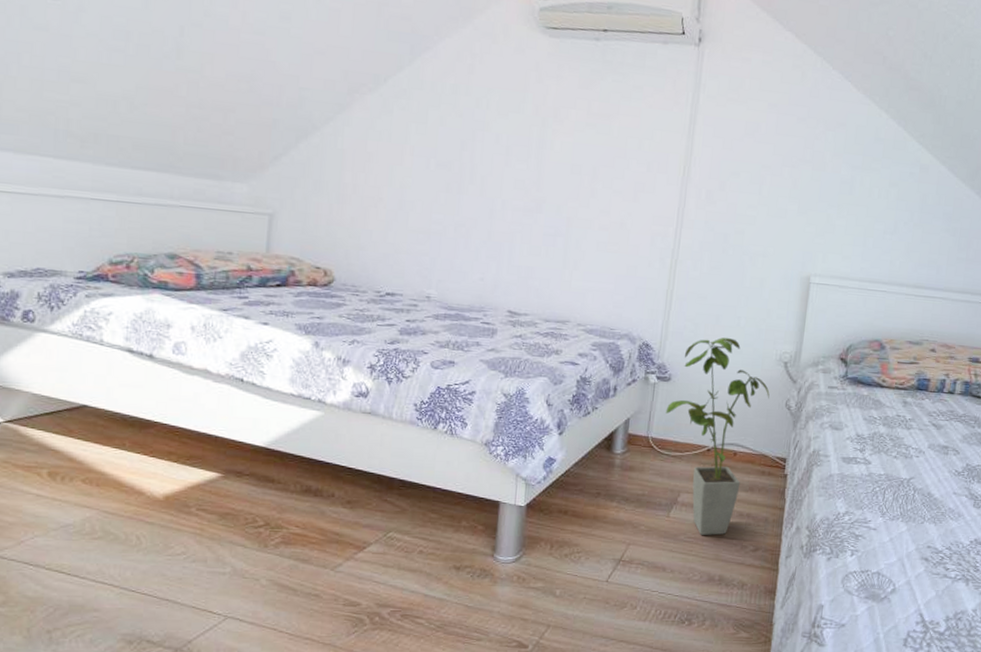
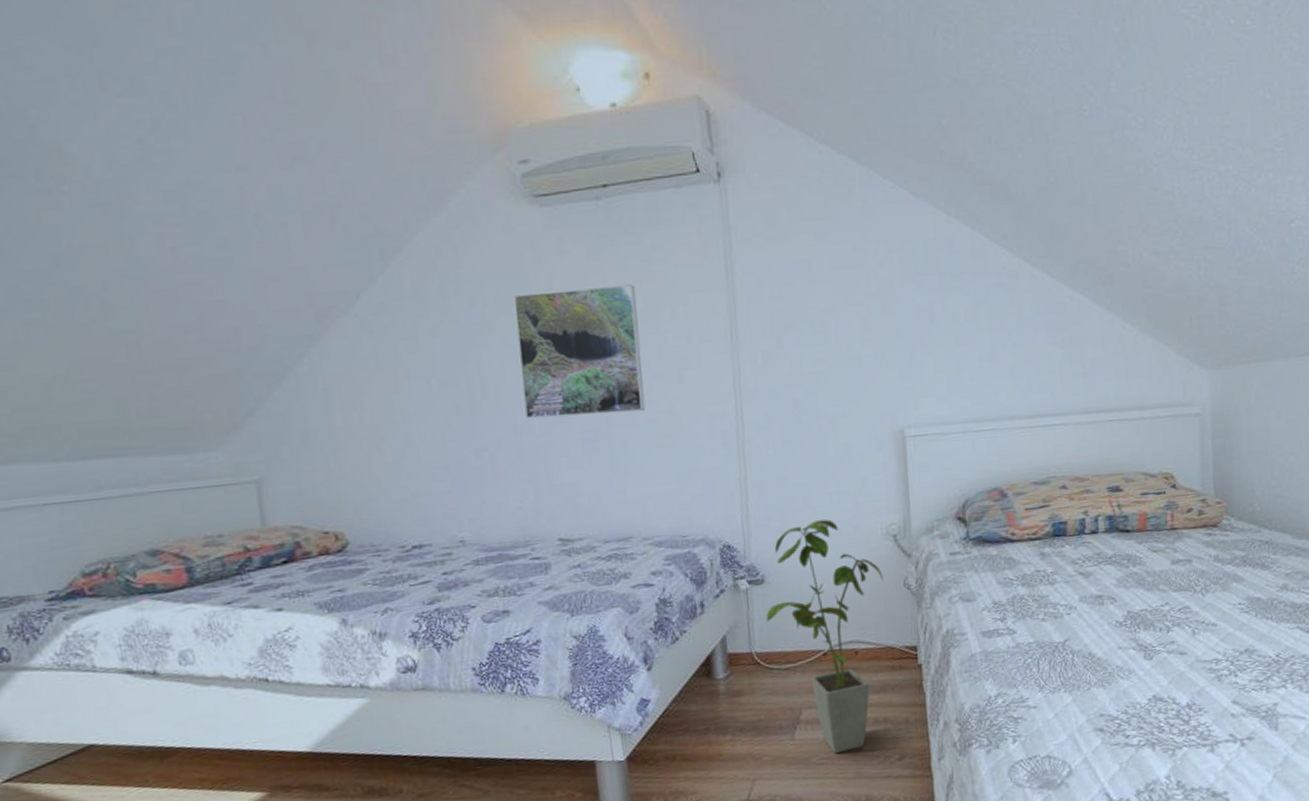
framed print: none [501,104,614,220] -> present [513,284,646,419]

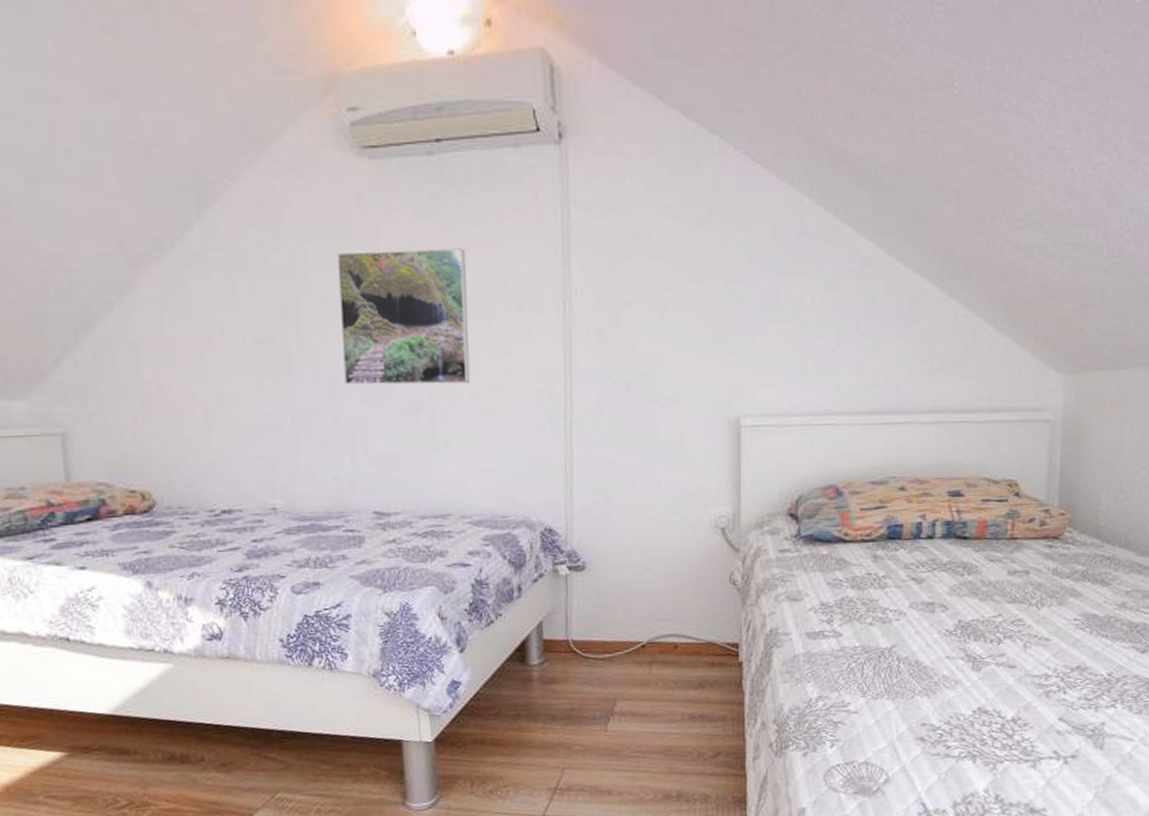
house plant: present [766,519,883,753] -> none [584,507,708,747]

